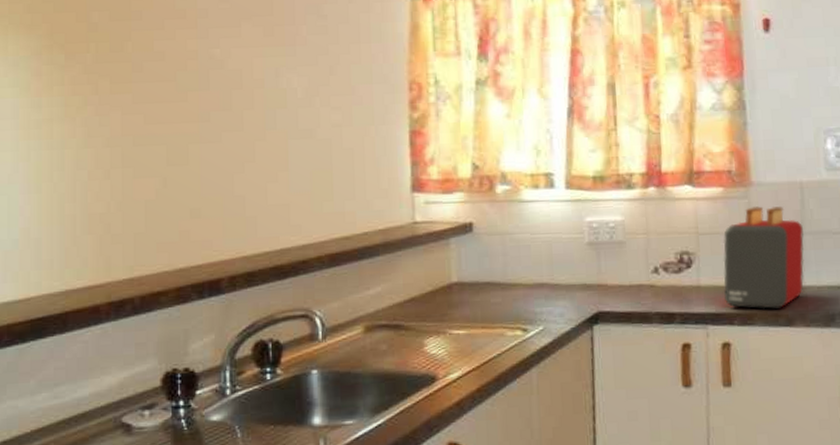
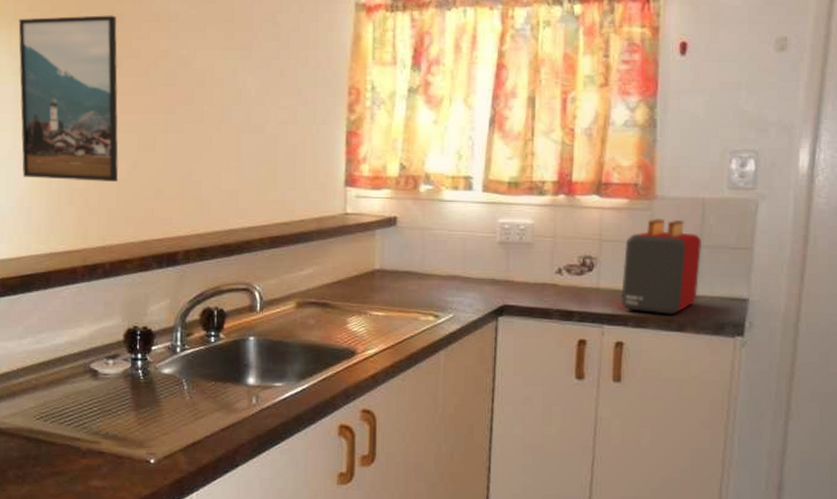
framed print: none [15,13,146,205] -> present [18,15,119,182]

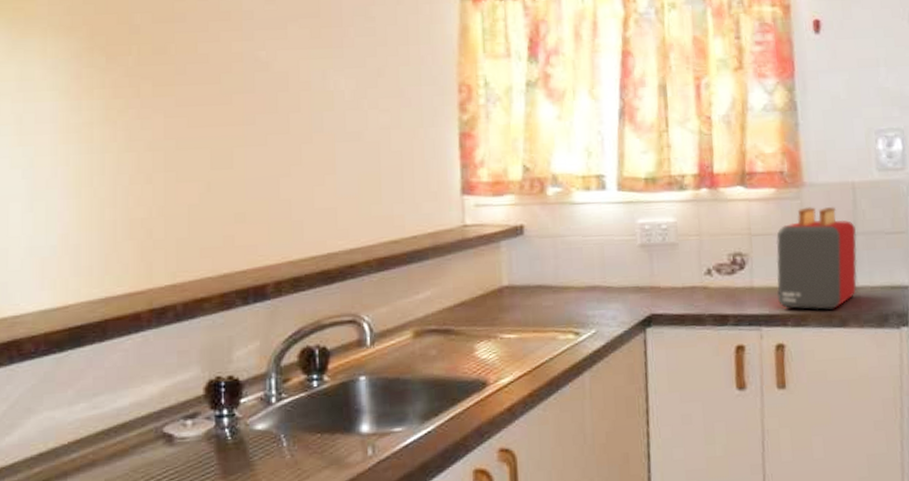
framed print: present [18,15,119,182] -> none [55,15,189,210]

